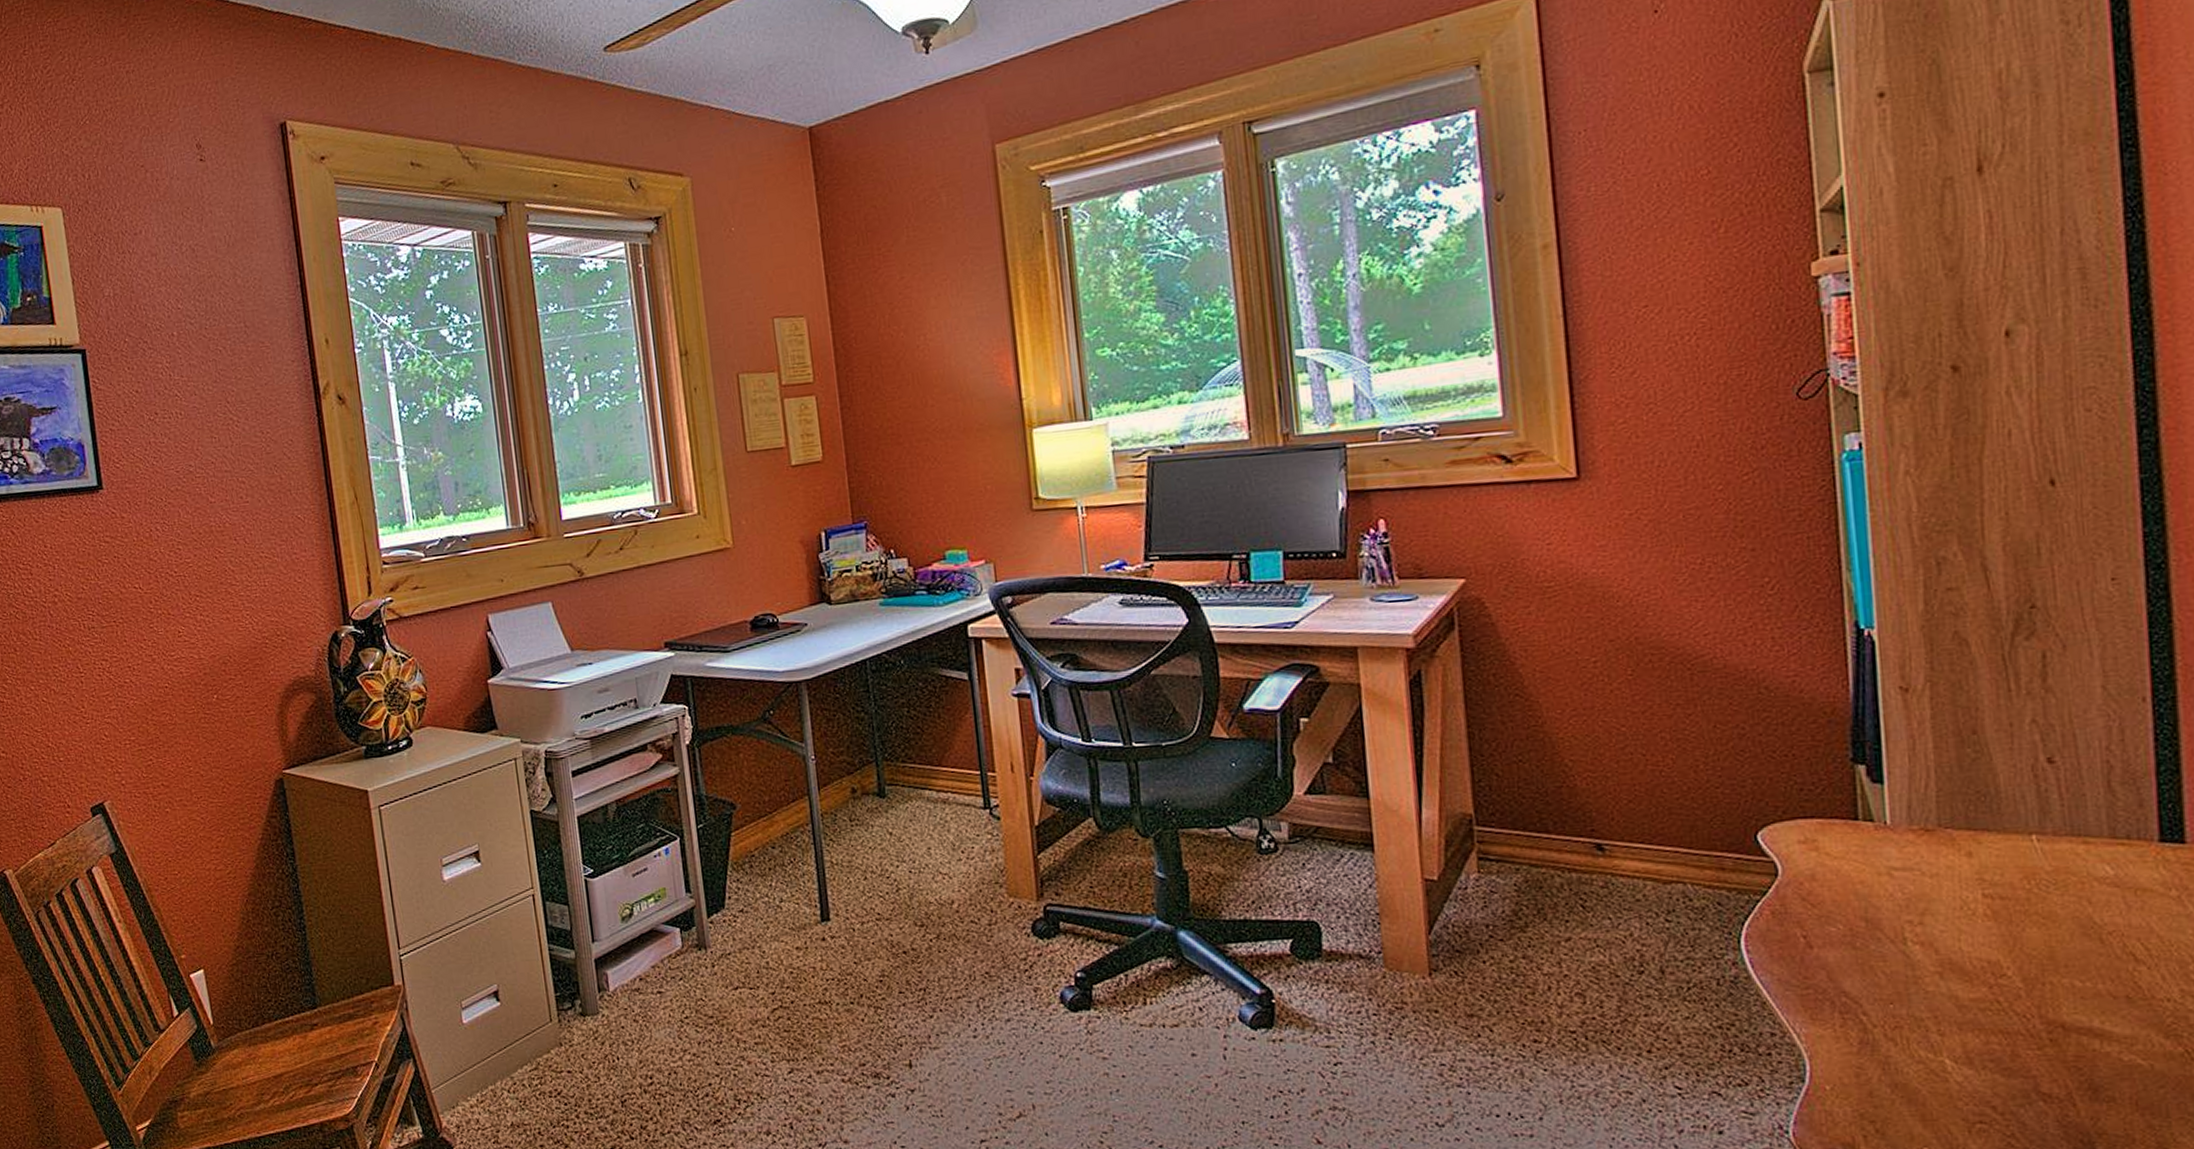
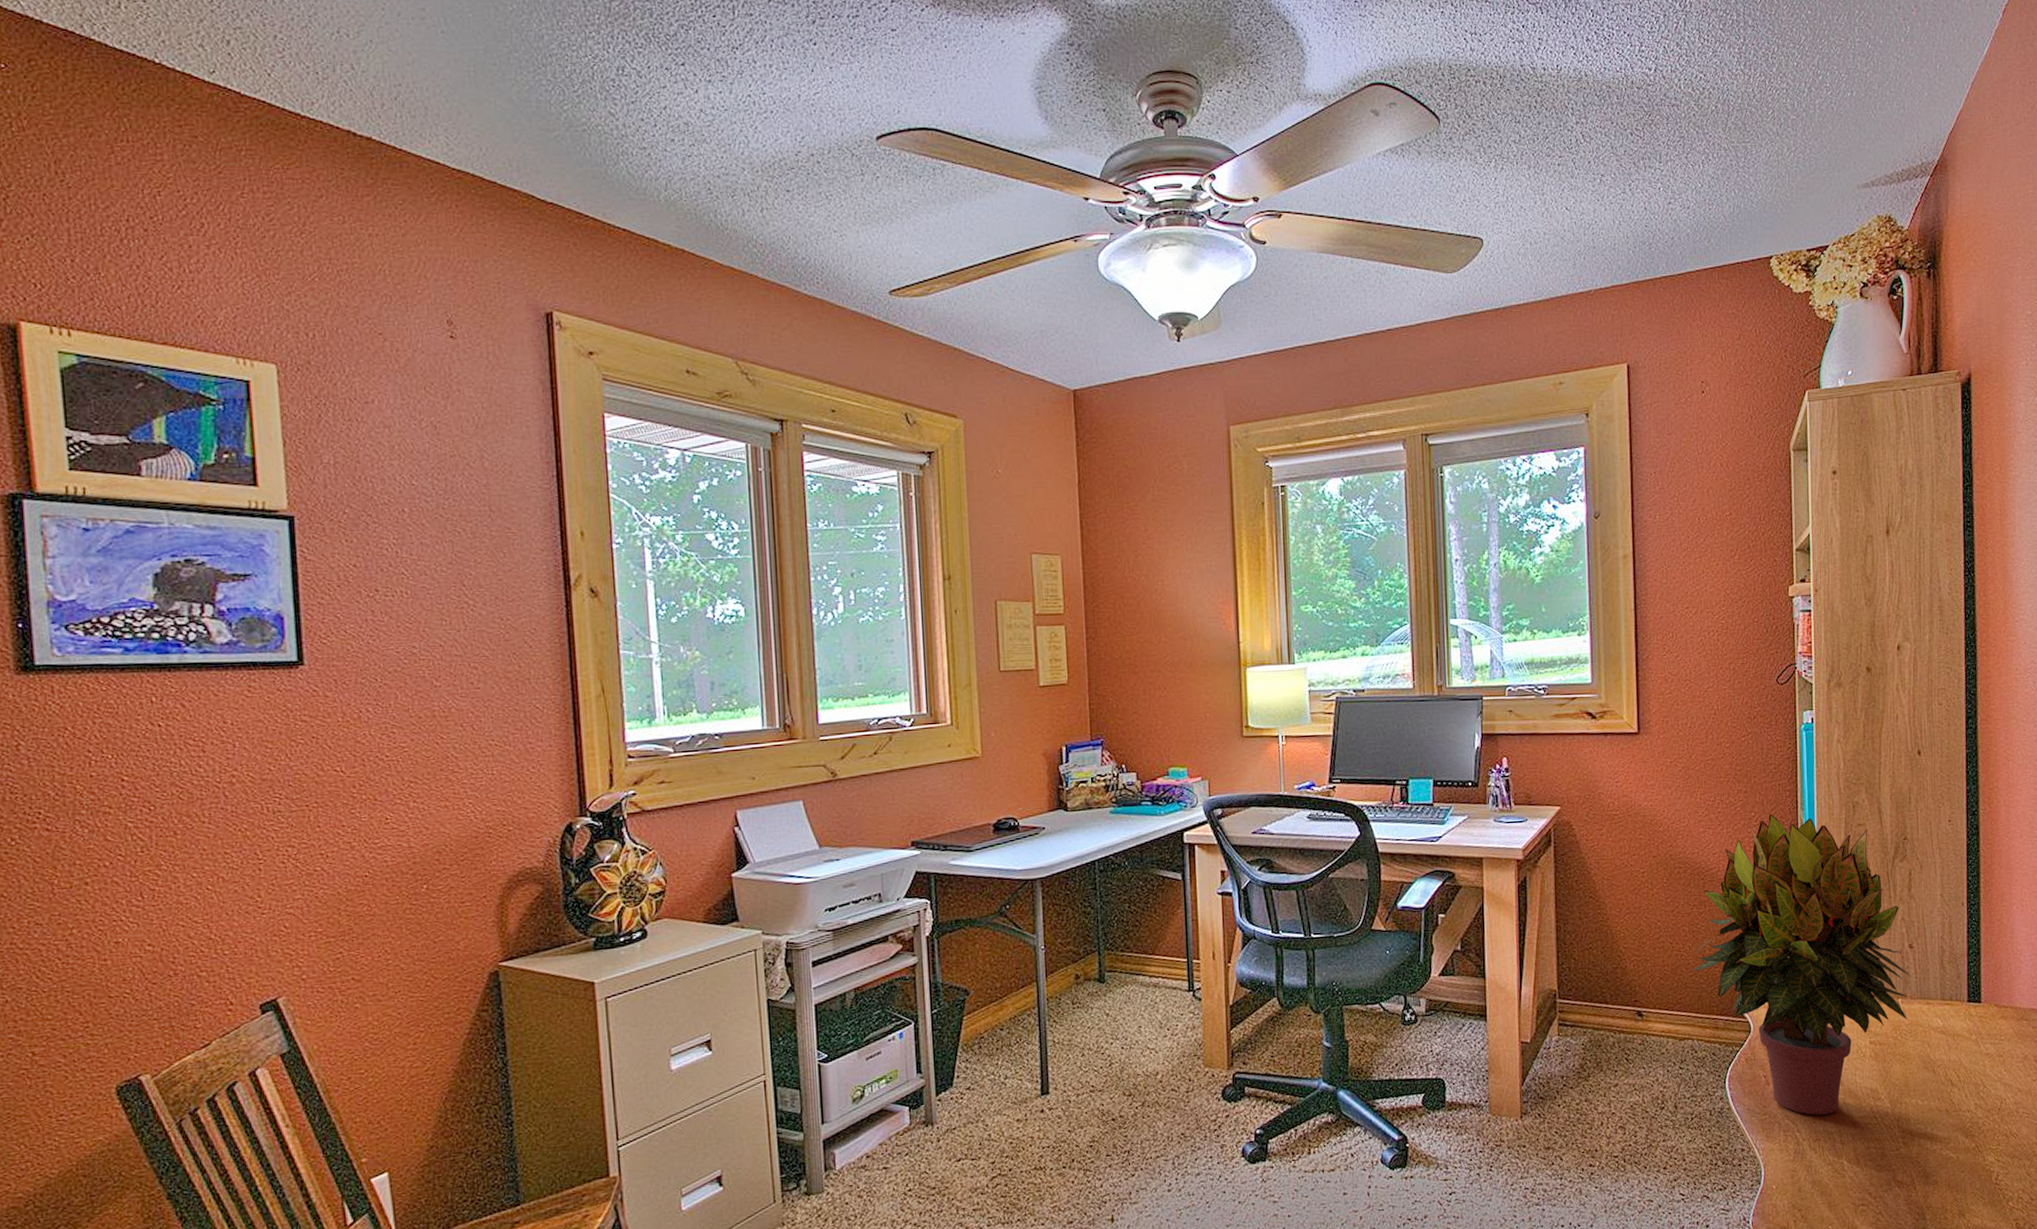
potted plant: none [1678,579,2052,993] -> present [1692,814,1911,1116]

